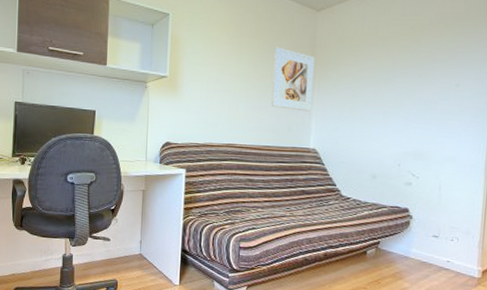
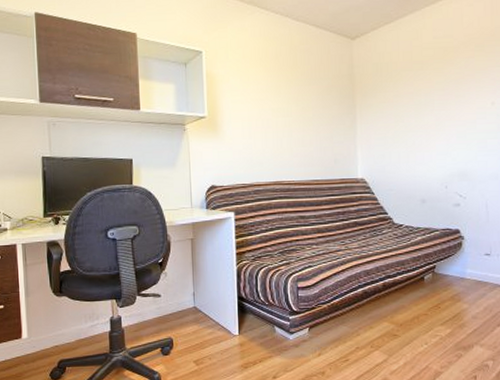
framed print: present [271,47,315,112] -> none [313,78,356,142]

